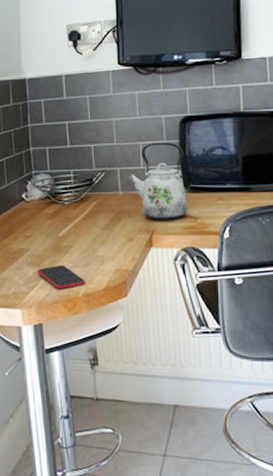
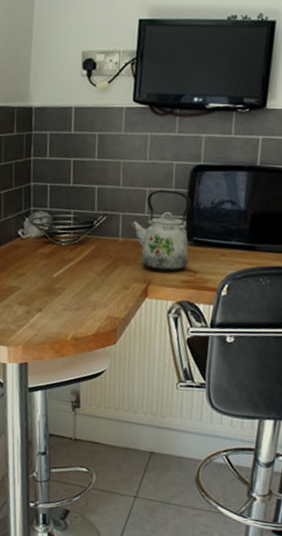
smartphone: present [38,265,86,290] -> none [27,306,76,331]

